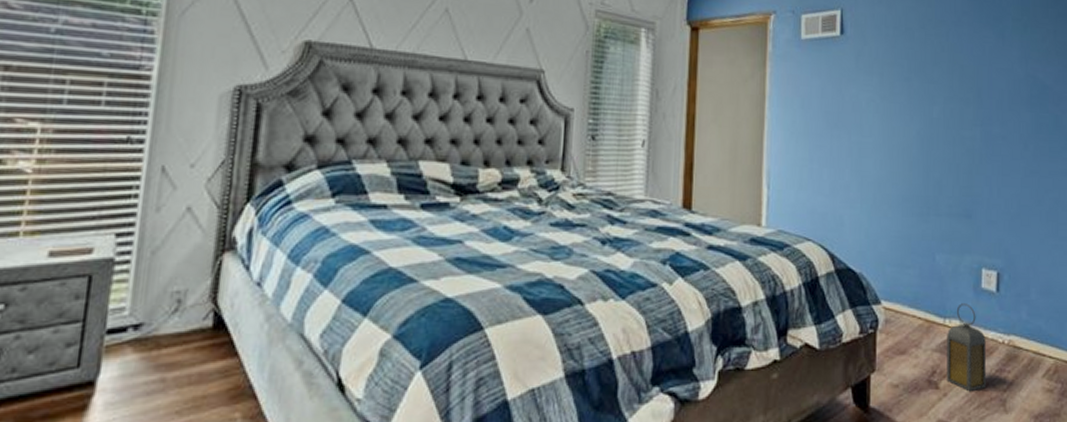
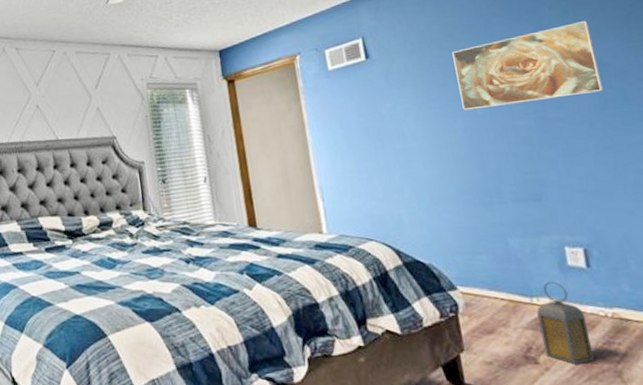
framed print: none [921,39,1042,115] -> present [452,20,604,111]

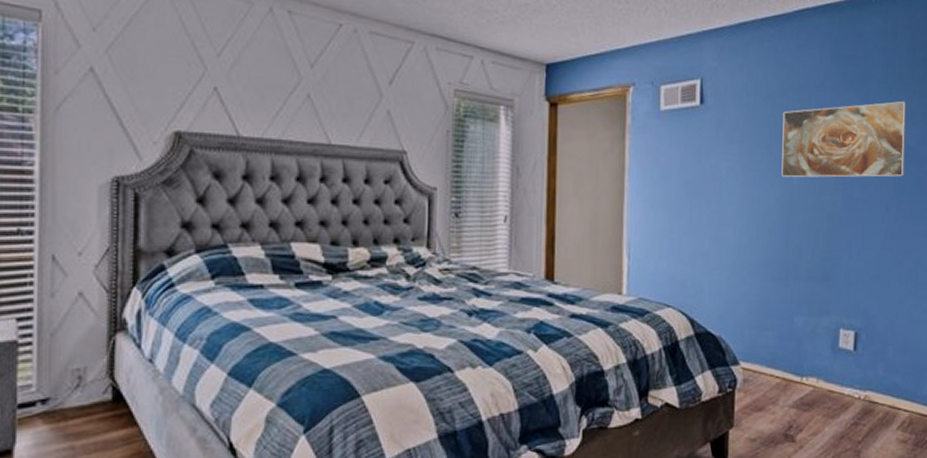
lantern: present [536,281,594,365] -> none [803,362,842,444]

